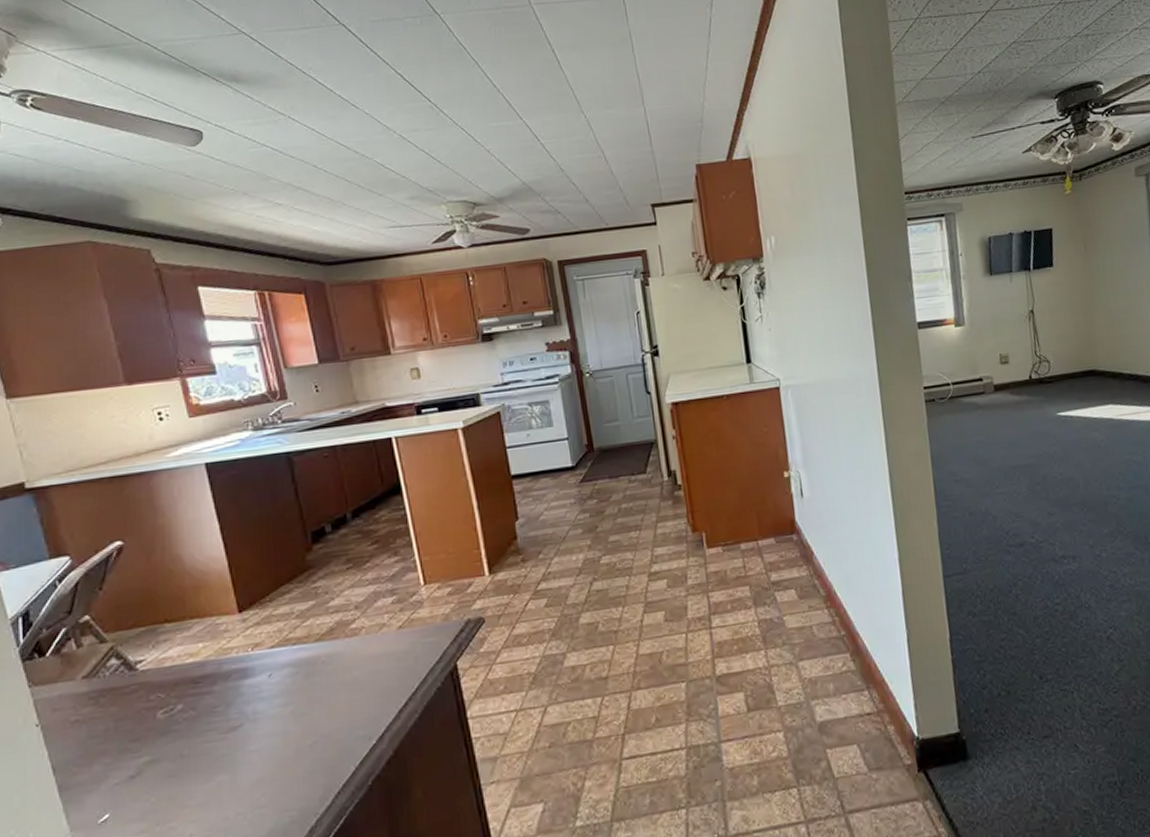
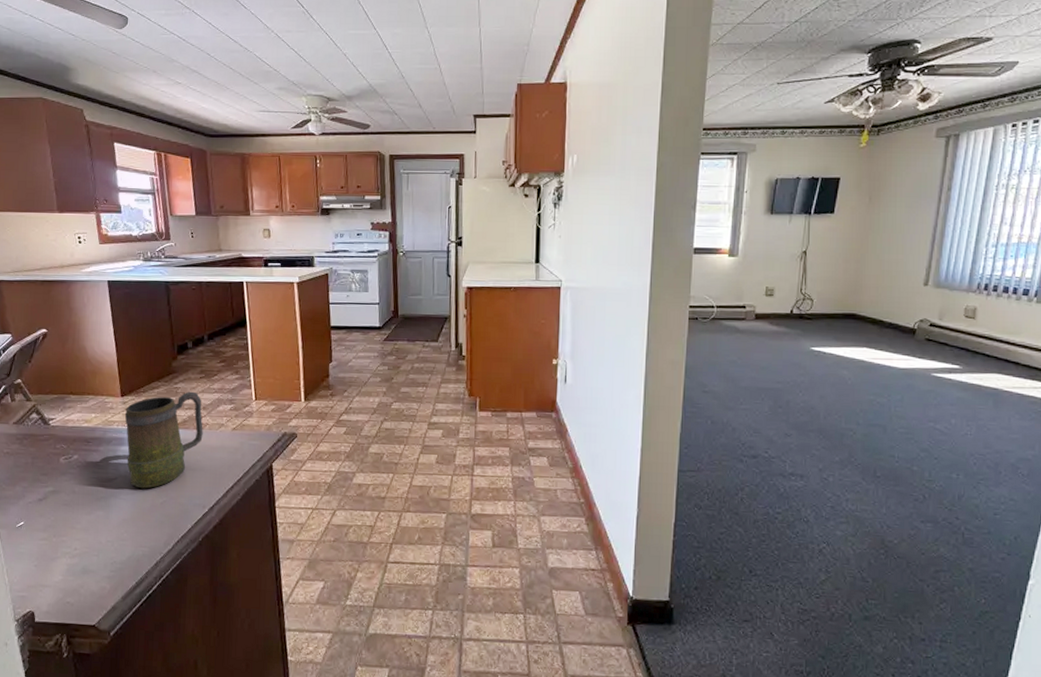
mug: none [246,588,359,732] -> present [124,391,203,489]

